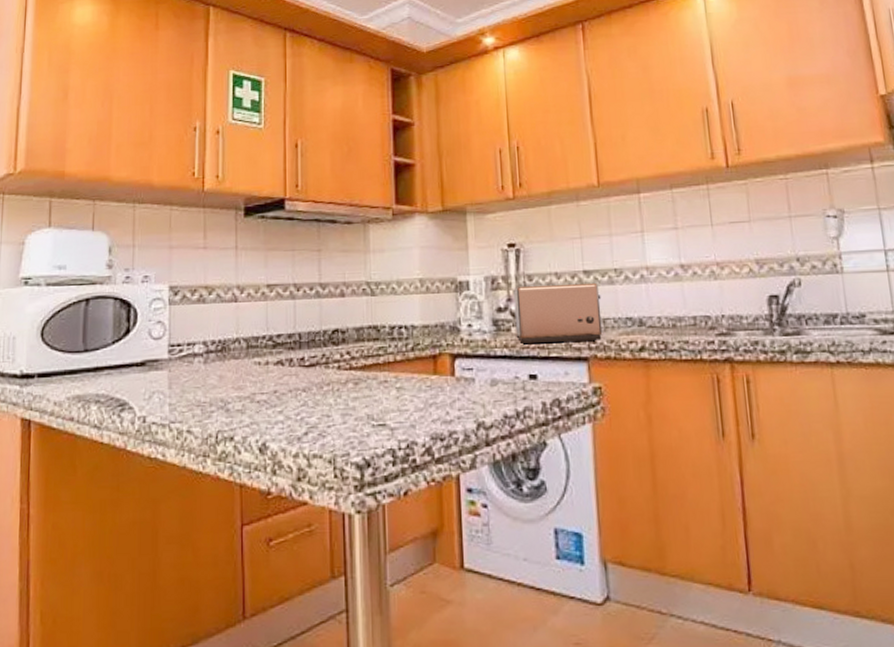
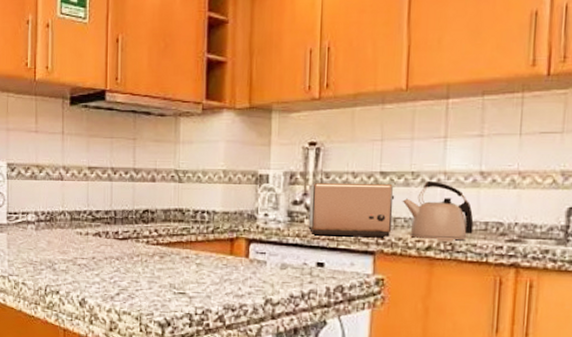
kettle: none [609,277,683,341] -> present [402,181,474,242]

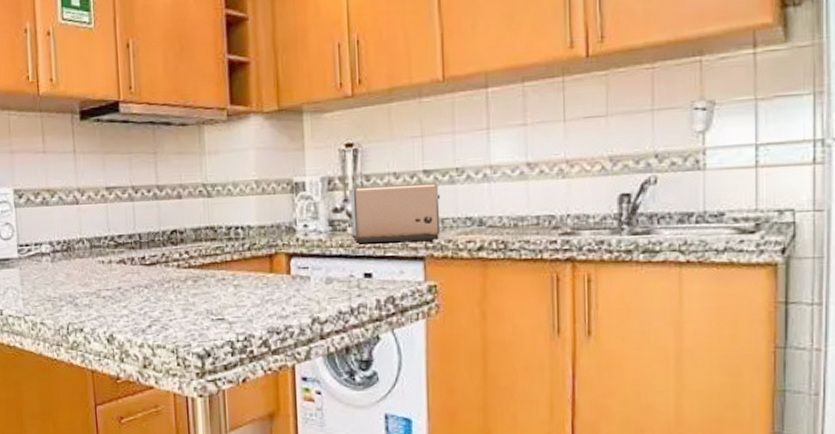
kettle: present [402,181,474,242] -> none [448,176,525,240]

